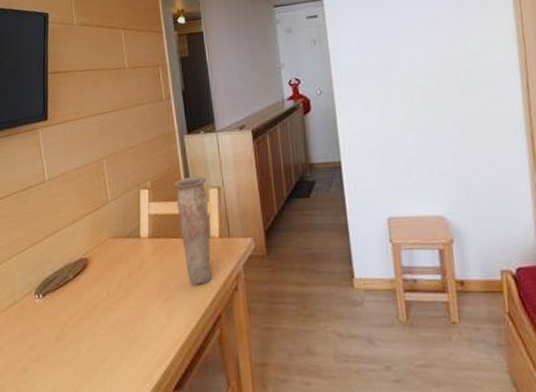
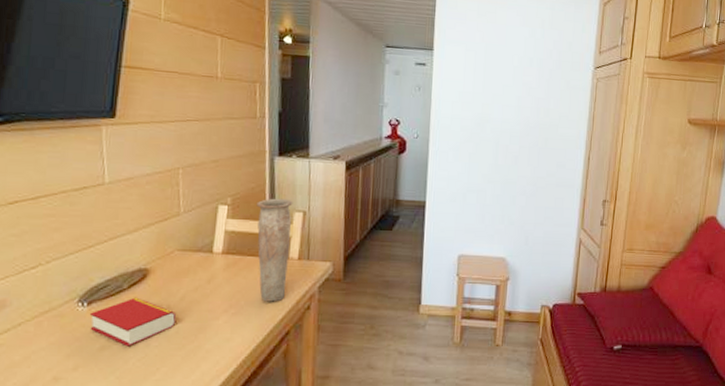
book: none [45,287,117,336] -> present [89,297,177,347]

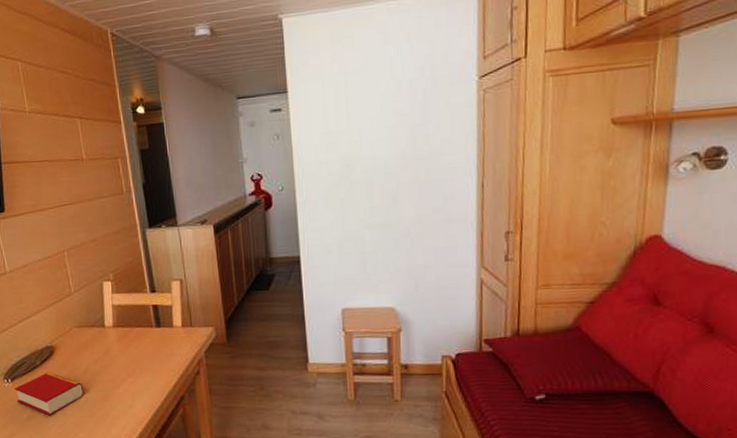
vase: present [256,198,293,302] -> none [136,269,175,370]

